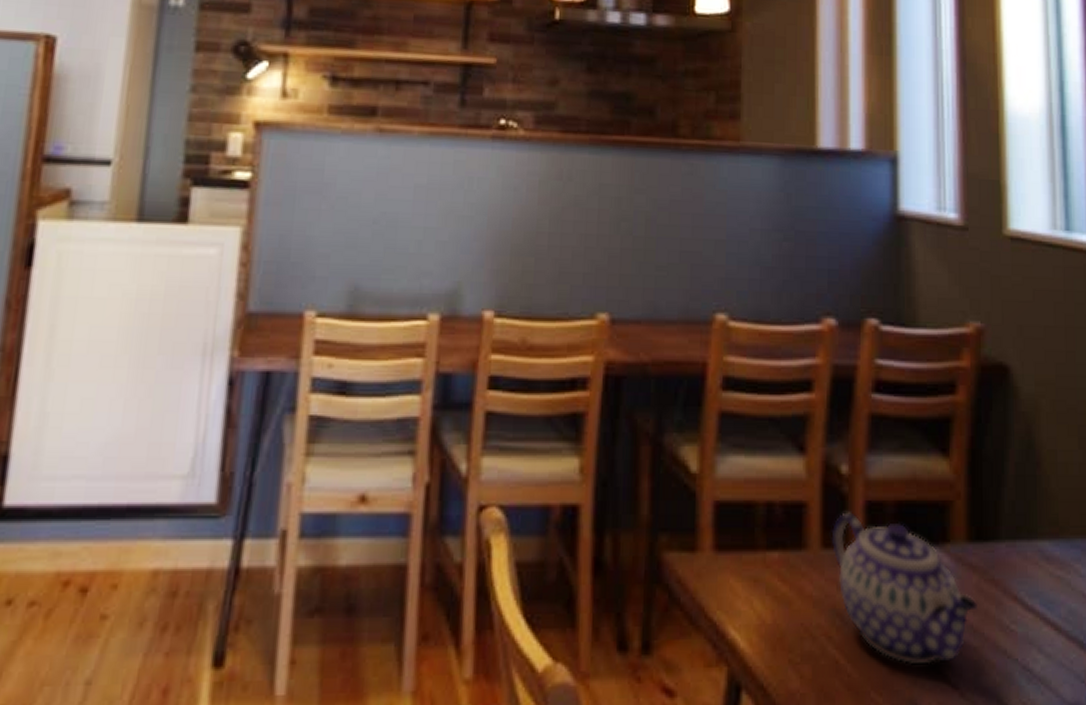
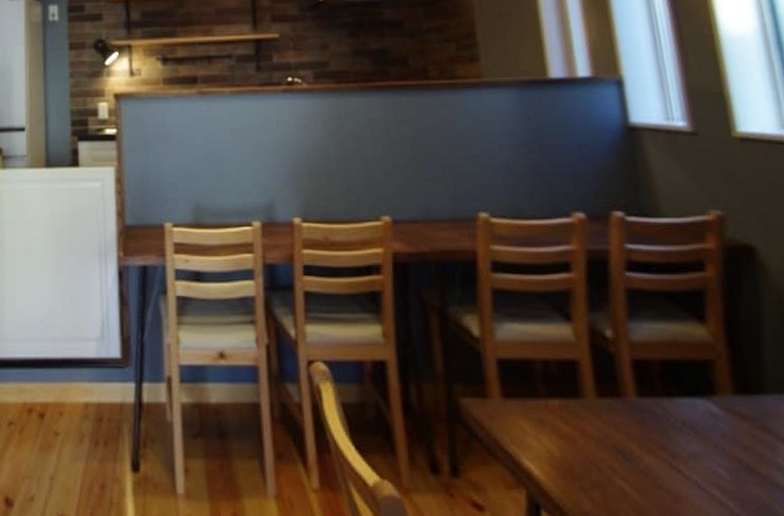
teapot: present [831,512,977,665] -> none [603,368,752,496]

